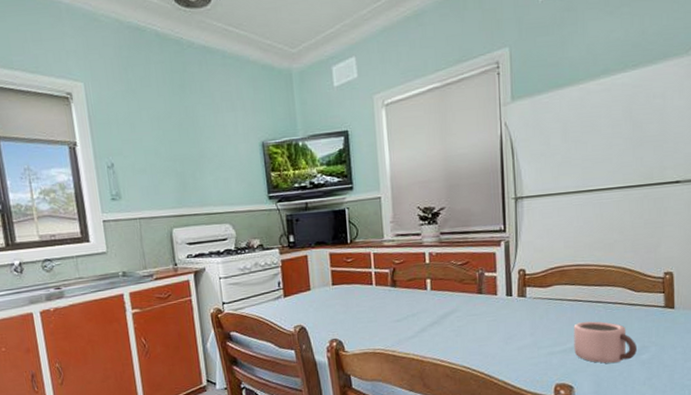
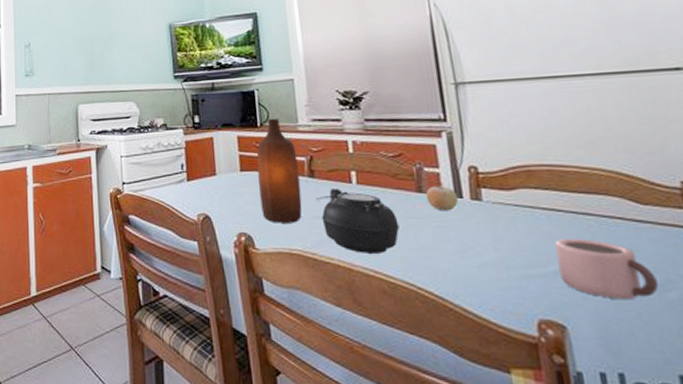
bottle: none [346,235,385,329] -> present [256,118,302,223]
teapot: none [396,295,462,348] -> present [315,188,399,255]
fruit: none [484,284,508,308] -> present [425,182,458,211]

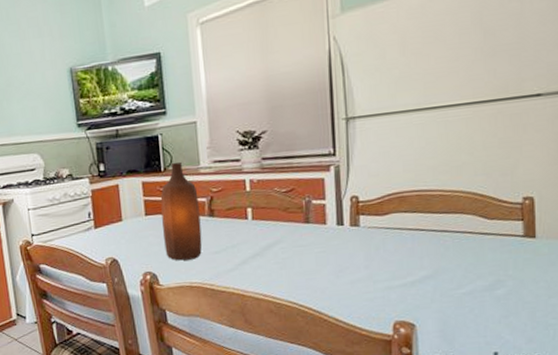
teapot: present [315,188,399,255] -> none [214,225,287,281]
fruit: present [425,182,458,211] -> none [312,213,339,238]
mug: present [554,239,658,299] -> none [415,252,490,299]

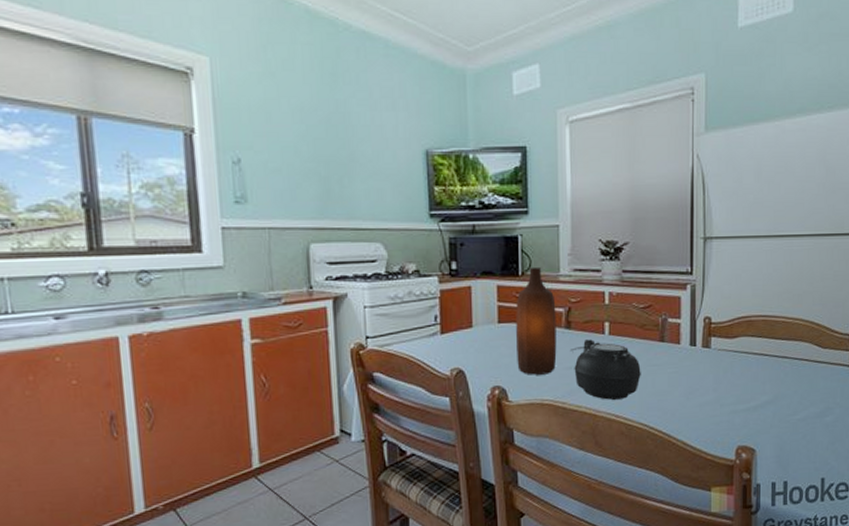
teapot: none [214,225,287,281] -> present [569,339,641,401]

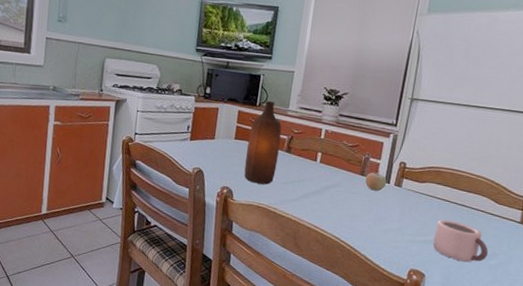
teapot: present [569,339,641,401] -> none [286,163,341,215]
fruit: none [666,332,692,359] -> present [365,170,387,191]
mug: none [758,378,821,425] -> present [433,220,488,262]

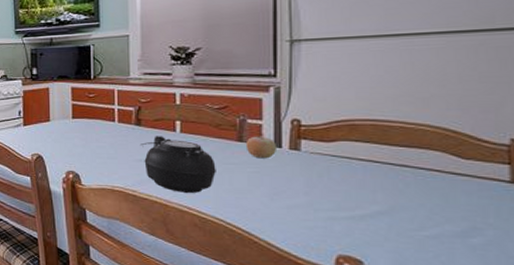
bottle: present [244,100,282,185] -> none [88,71,127,164]
teapot: none [286,163,341,215] -> present [139,136,216,194]
mug: present [433,220,488,262] -> none [366,187,463,242]

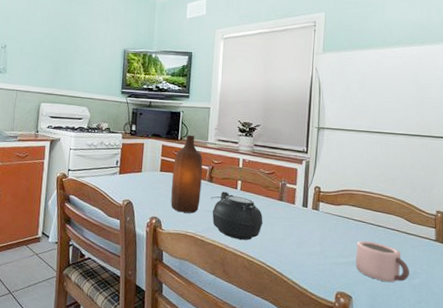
bottle: none [88,71,127,164] -> present [171,134,203,213]
fruit: present [245,133,276,159] -> none [284,195,304,216]
mug: none [366,187,463,242] -> present [355,241,409,282]

